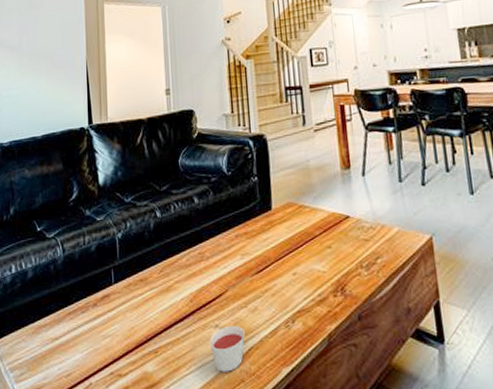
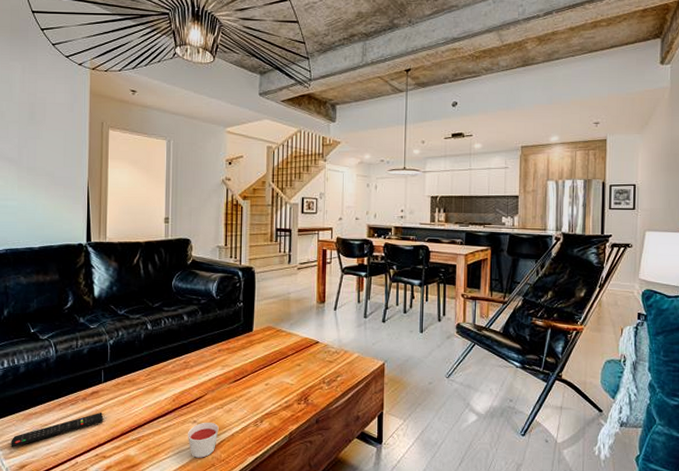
remote control: none [21,319,117,368] -> present [11,412,104,447]

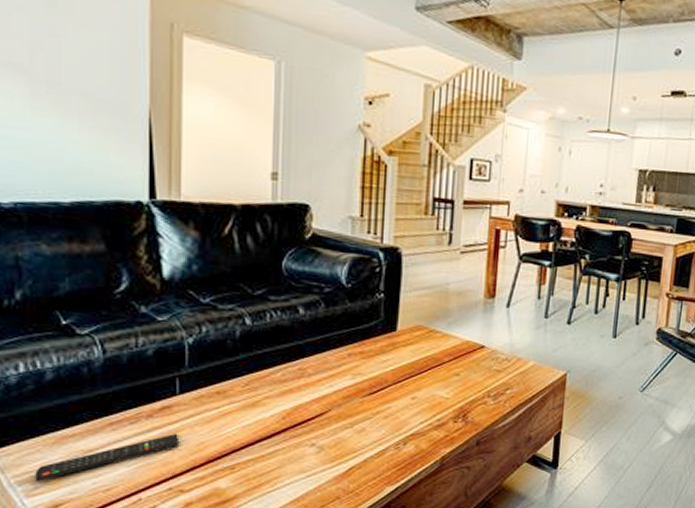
candle: present [188,422,219,458] -> none [303,445,347,489]

